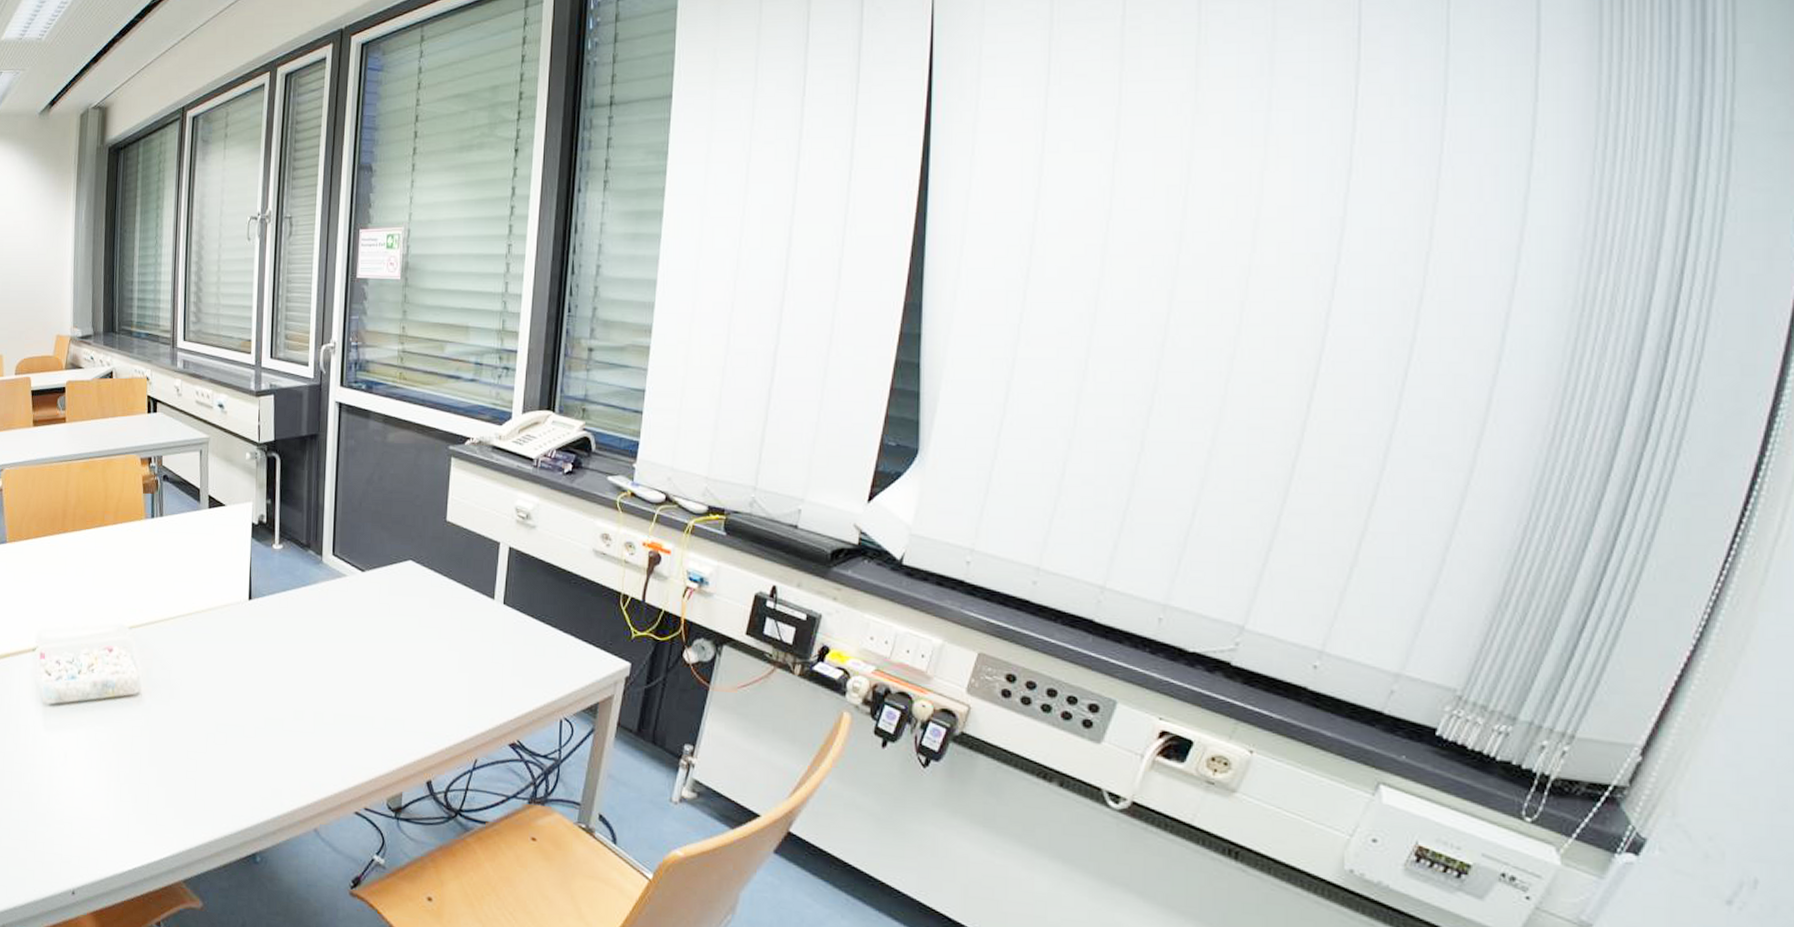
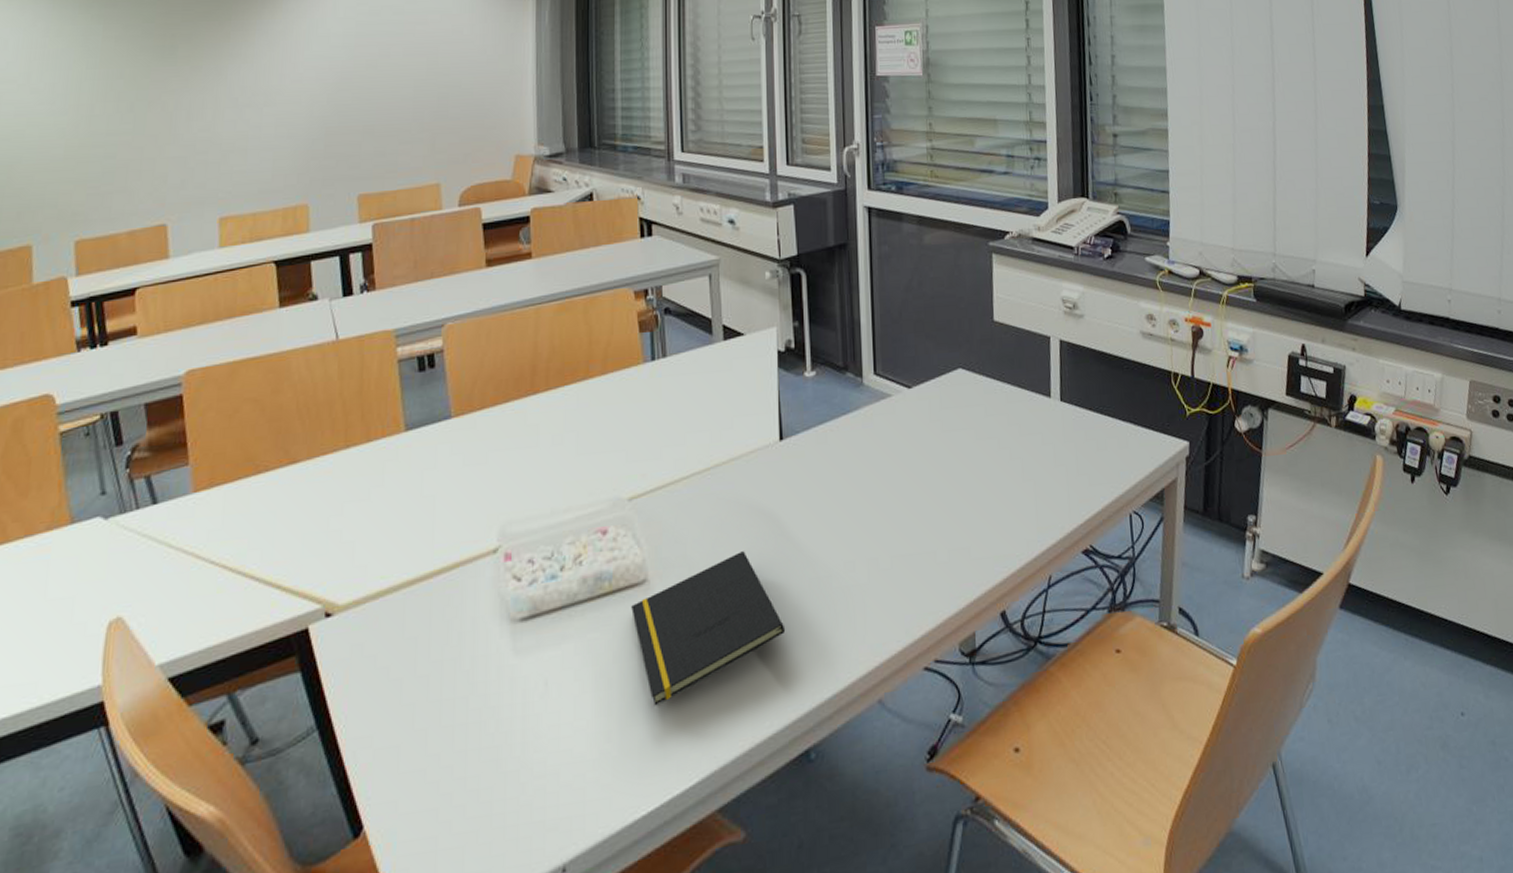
notepad: none [127,685,244,791] -> present [631,551,786,706]

